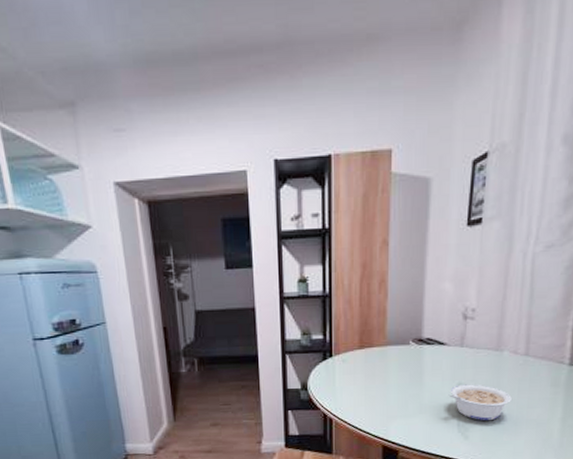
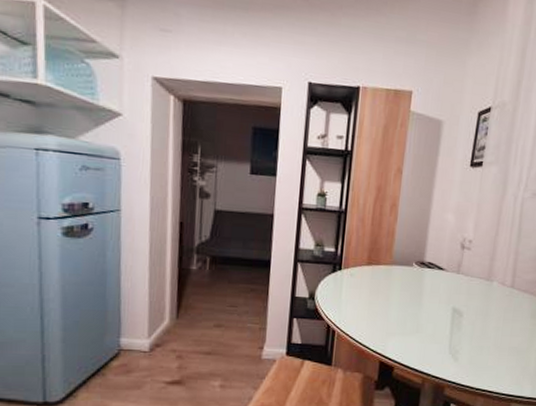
legume: present [448,384,512,420] -> none [443,308,498,344]

